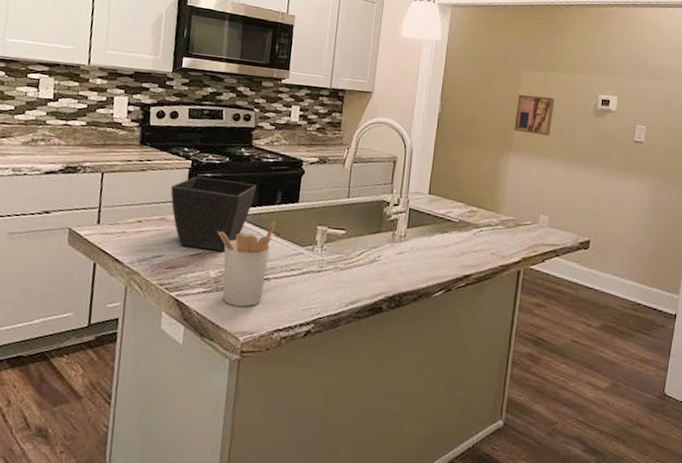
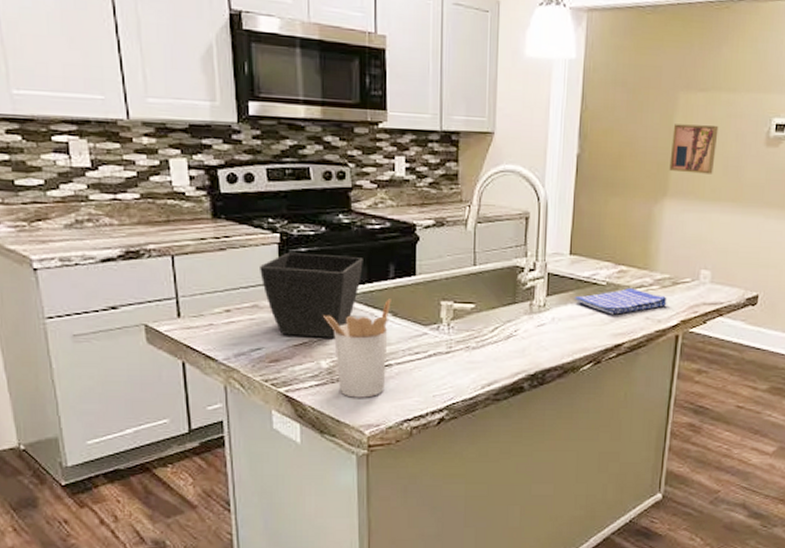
dish towel: none [430,226,511,249] -> present [574,288,667,315]

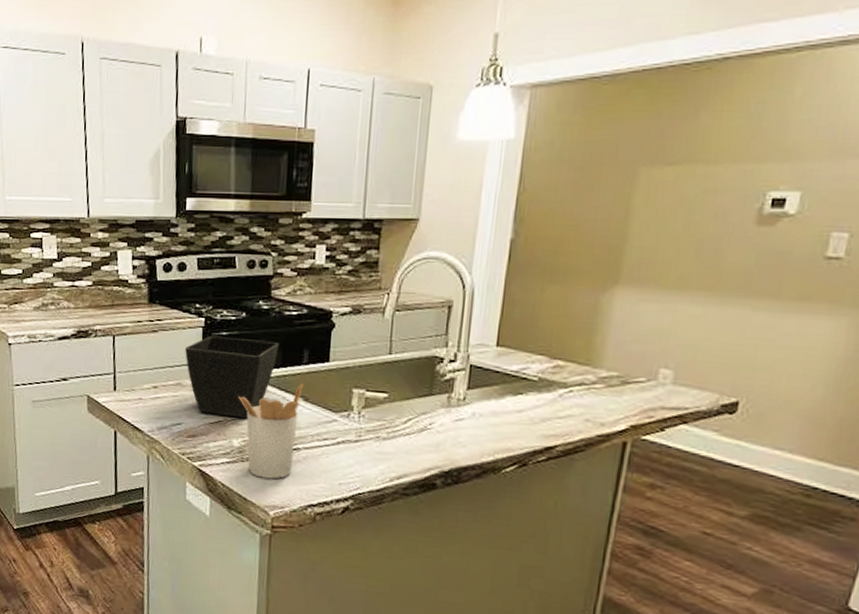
dish towel: present [574,288,667,315] -> none [498,385,614,414]
wall art: present [669,124,719,174] -> none [623,203,691,259]

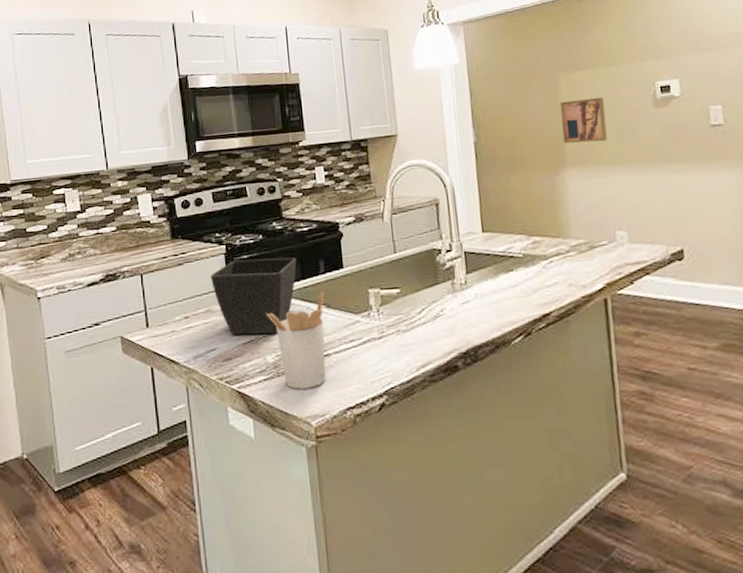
wall art: none [623,203,691,259] -> present [559,98,608,143]

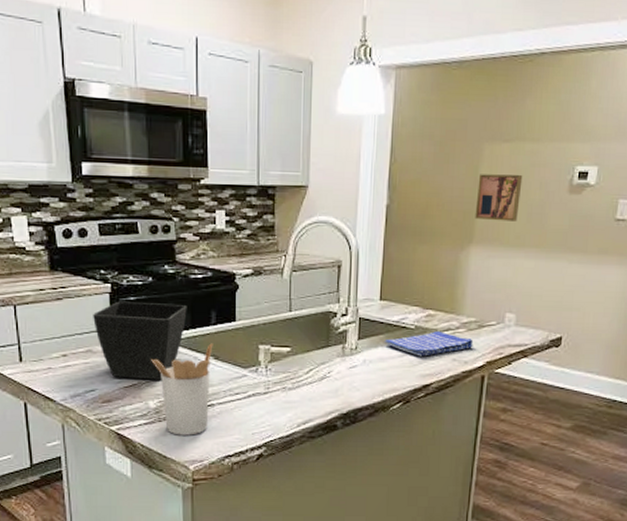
dish towel: none [493,257,588,285] -> present [384,331,474,357]

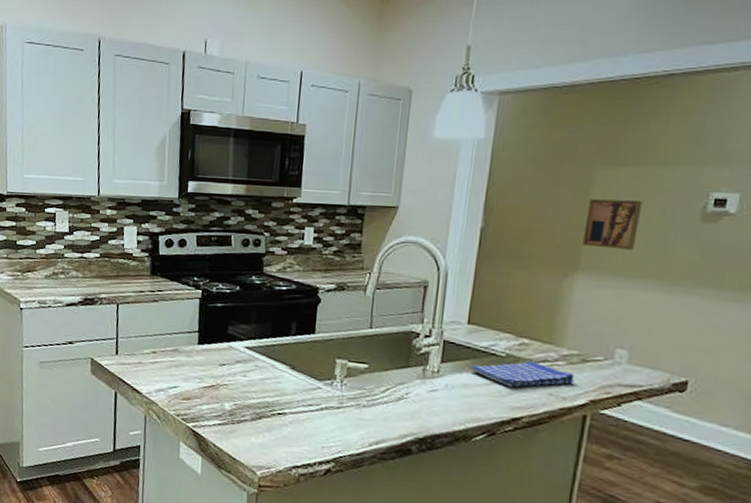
flower pot: present [93,301,187,380] -> none [182,306,270,384]
utensil holder: present [151,343,213,436] -> none [231,353,291,442]

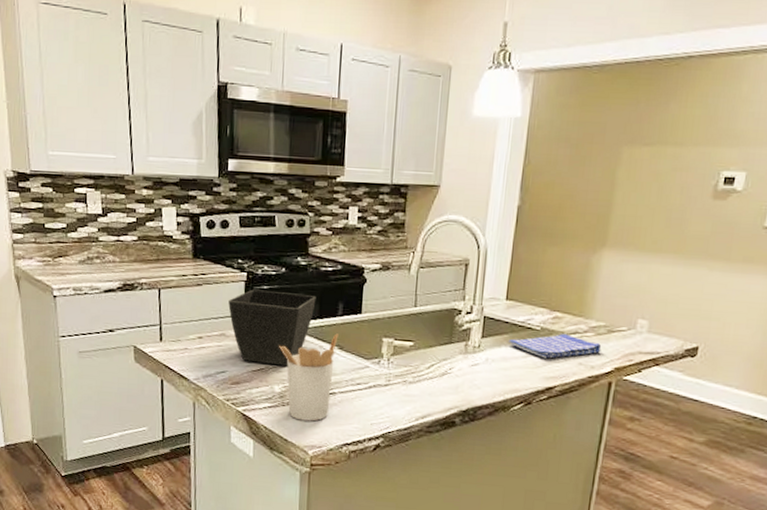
flower pot: none [182,306,270,384] -> present [228,289,316,366]
utensil holder: none [231,353,291,442] -> present [279,333,339,422]
wall art: present [582,199,643,250] -> none [609,177,663,226]

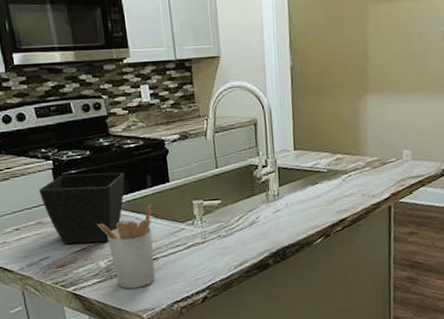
dish towel: present [508,334,602,359] -> none [302,172,379,196]

